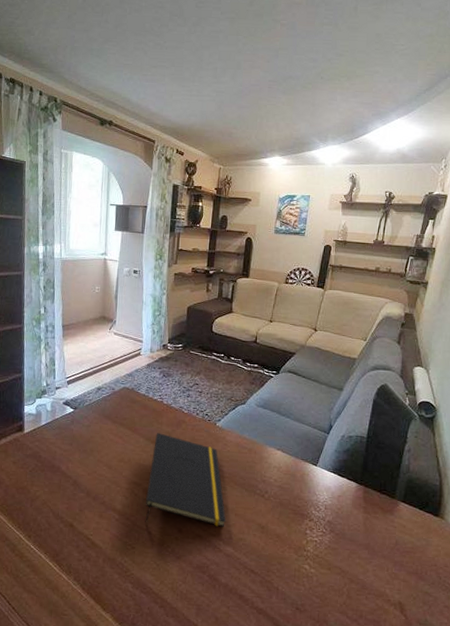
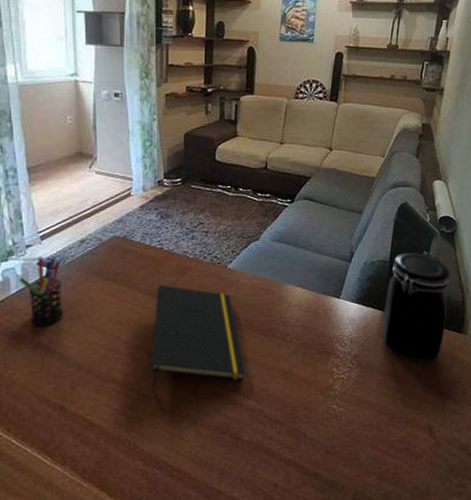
pen holder: none [48,398,81,455] -> present [19,257,64,326]
jar: none [356,431,428,540] -> present [382,251,450,363]

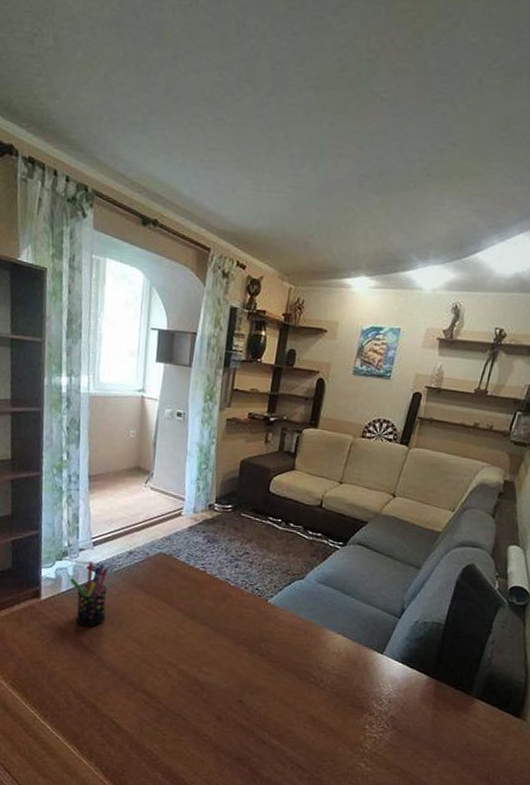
notepad: present [150,285,246,390] -> none [179,607,274,717]
jar: present [382,251,450,363] -> none [424,618,515,742]

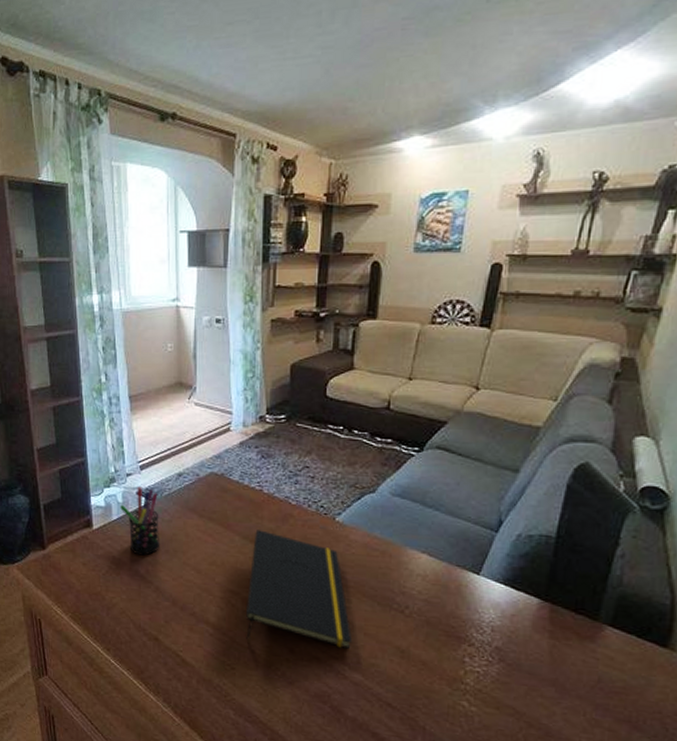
notepad: none [179,607,274,717] -> present [245,530,353,649]

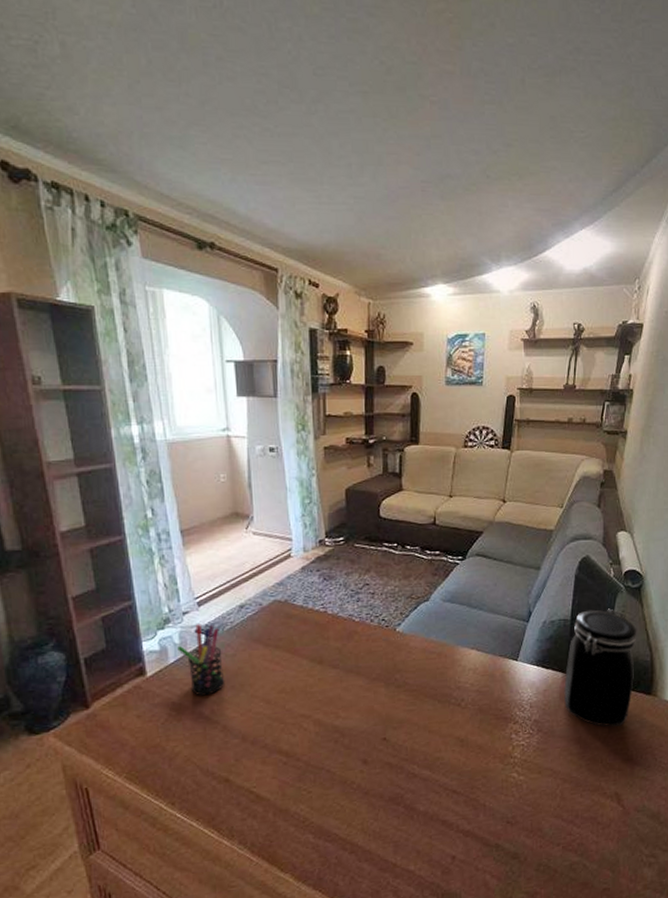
notepad: present [245,530,353,649] -> none [318,650,419,761]
jar: none [538,528,654,678] -> present [564,608,637,727]

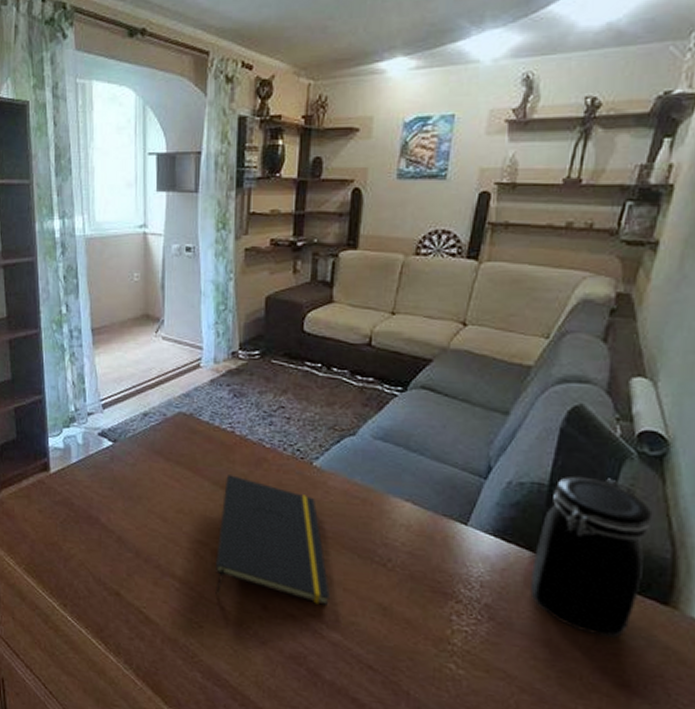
pen holder: present [177,624,225,696] -> none [80,427,123,503]
notepad: none [318,650,419,761] -> present [214,475,331,605]

